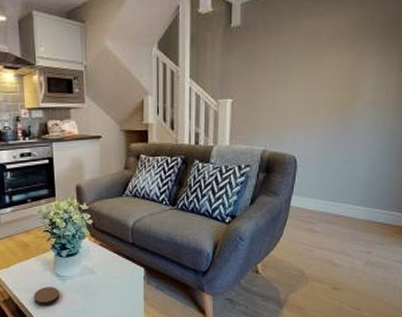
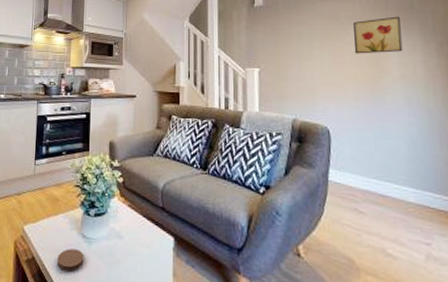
wall art: none [331,33,383,78] -> present [353,16,403,54]

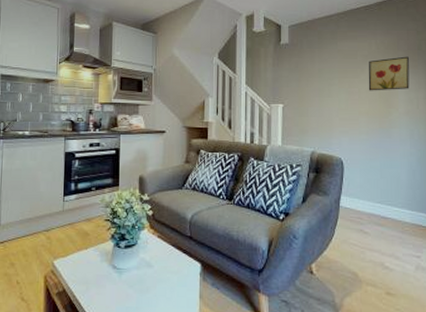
coaster: present [57,248,84,272] -> none [88,279,115,300]

